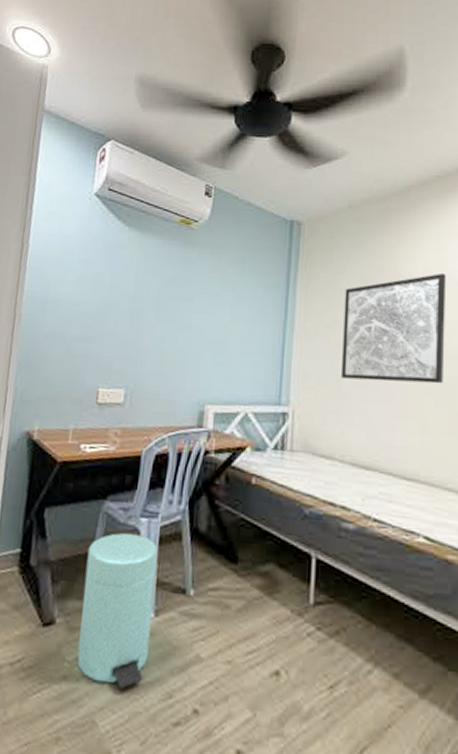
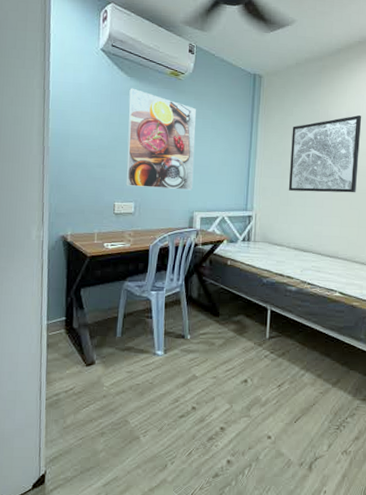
trash can: present [77,533,158,689] -> none [112,302,164,400]
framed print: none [114,240,212,375] -> present [125,88,196,191]

